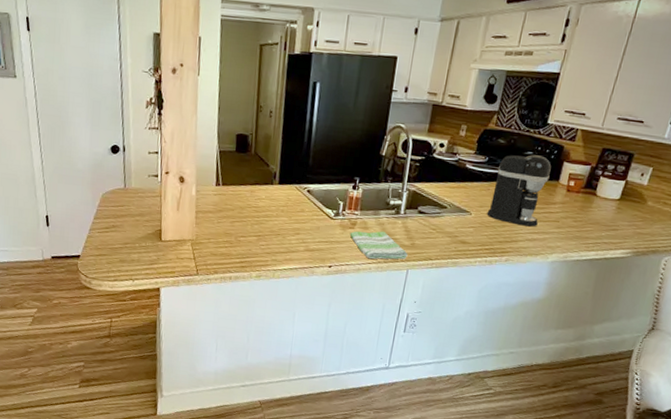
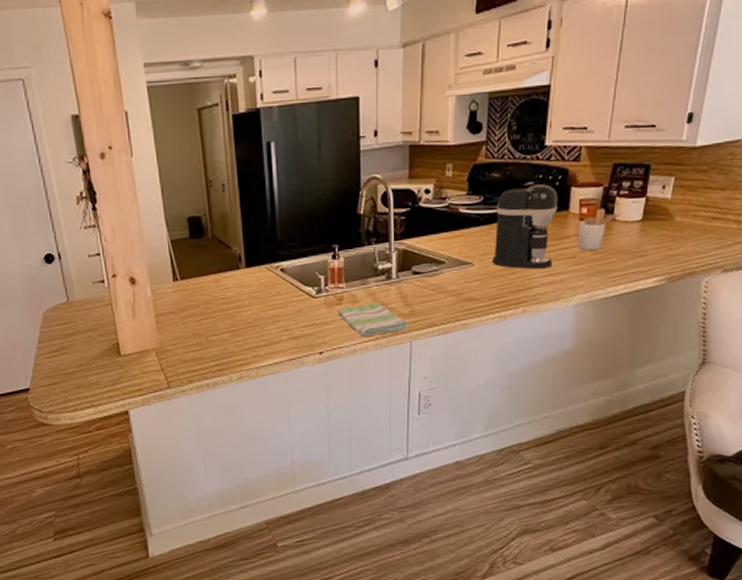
utensil holder: none [561,183,603,219] -> present [577,207,621,251]

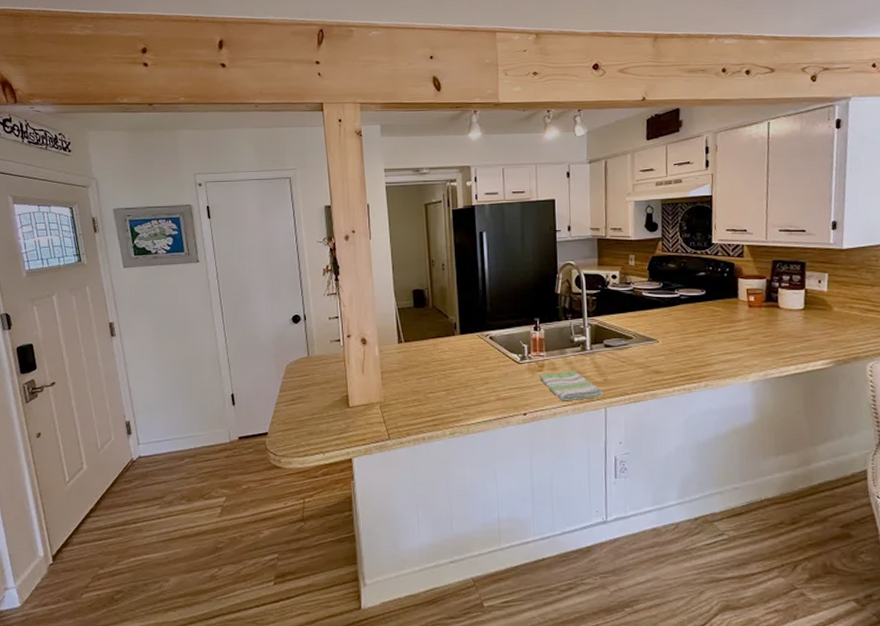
coffee maker: present [492,184,558,269] -> none [674,275,728,348]
utensil holder: present [577,207,621,251] -> none [748,297,785,333]

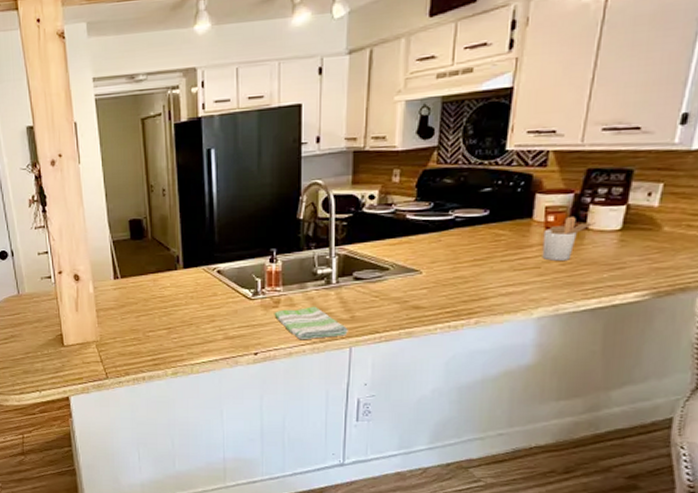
utensil holder: none [748,297,785,333] -> present [542,215,596,261]

